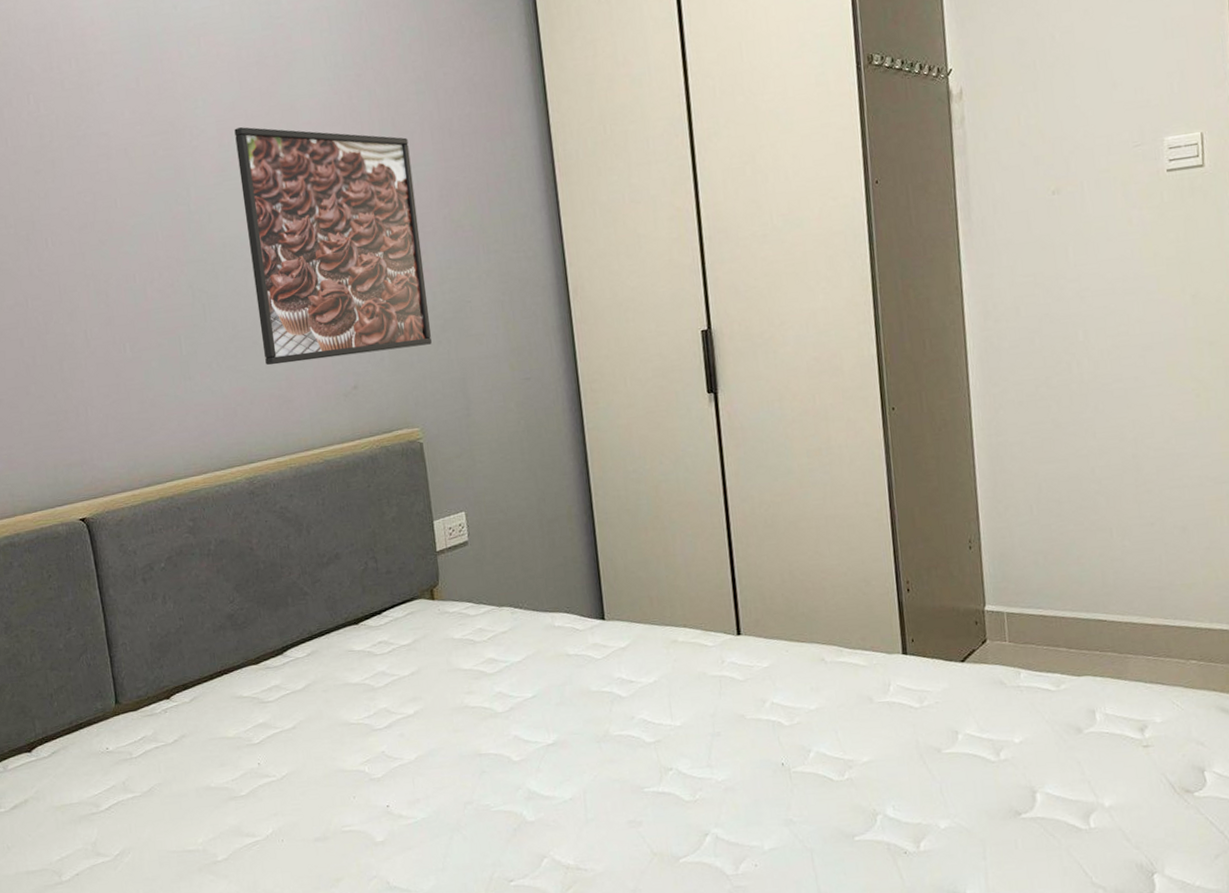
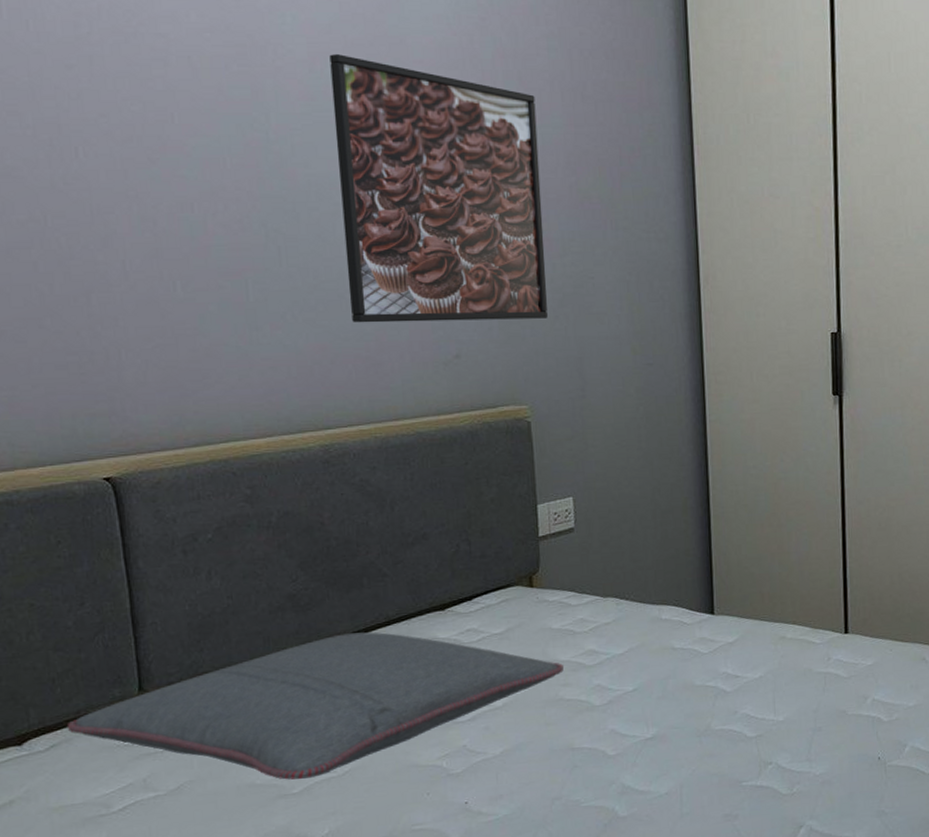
pillow: none [63,646,467,783] -> present [66,632,564,780]

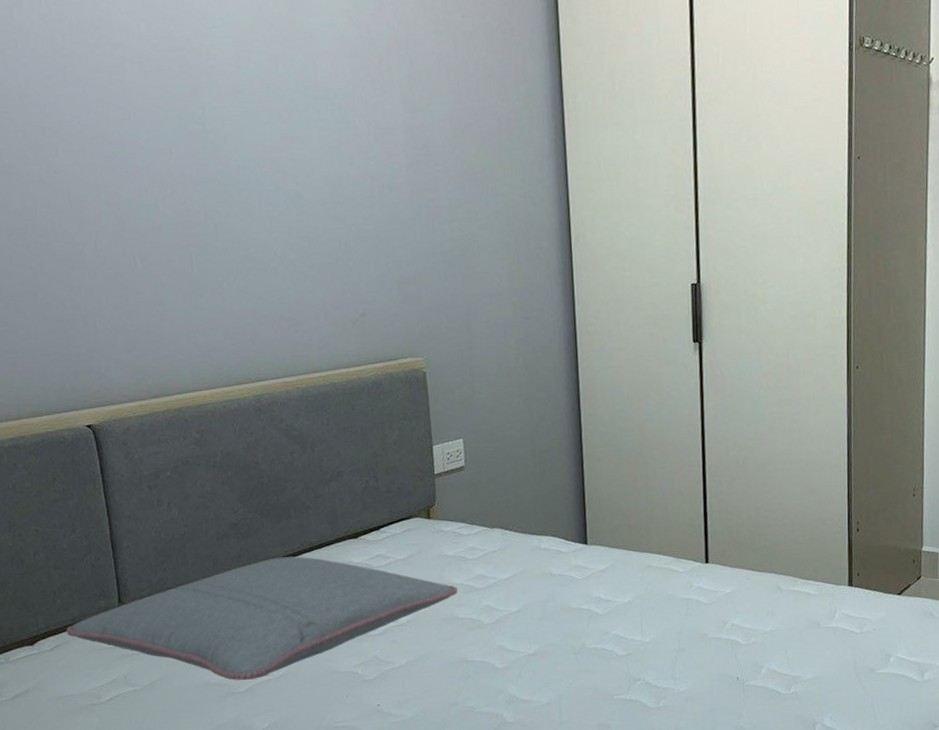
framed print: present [329,54,548,323] -> none [252,51,439,289]

